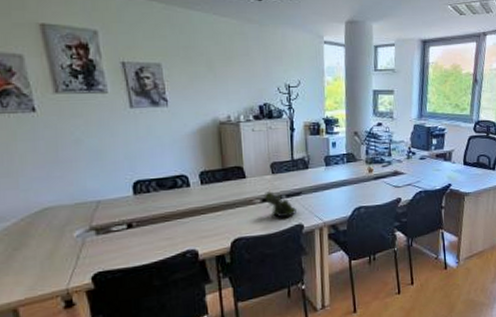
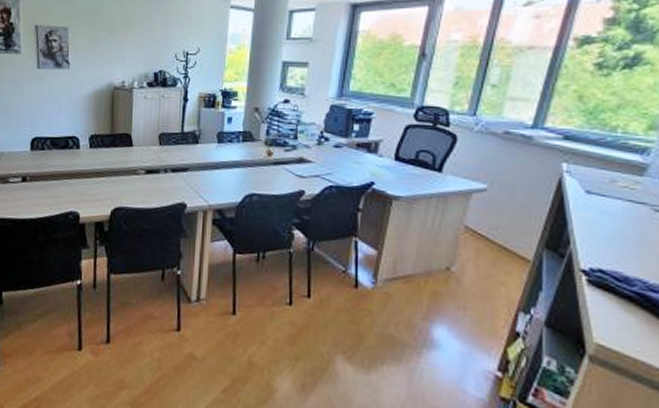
succulent plant: present [263,190,296,218] -> none [148,162,181,193]

